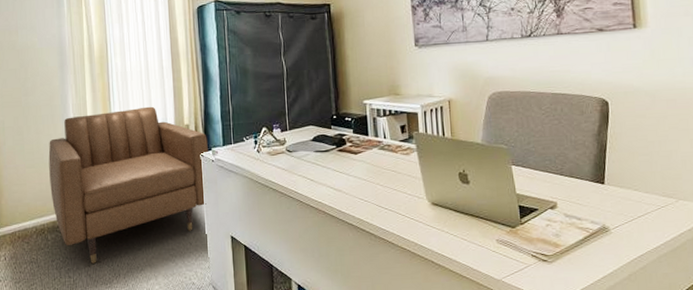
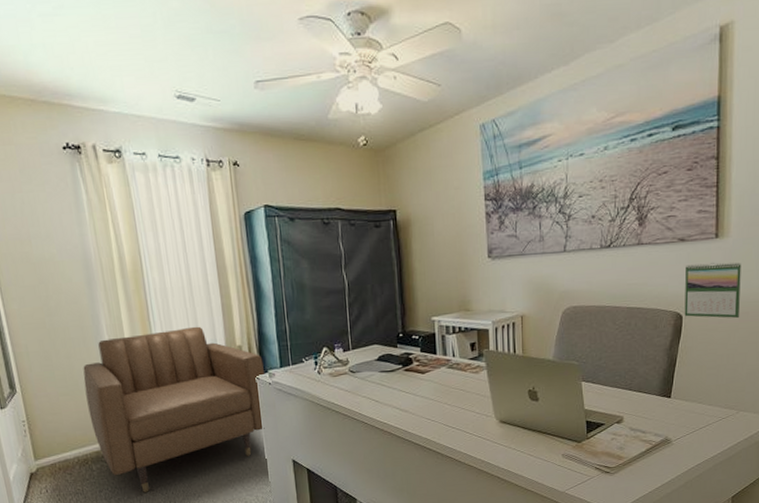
calendar: none [607,51,668,106] -> present [684,262,742,319]

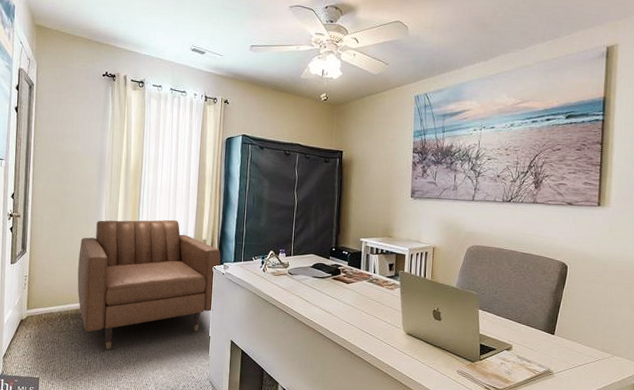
calendar: present [684,262,742,319] -> none [569,224,619,275]

